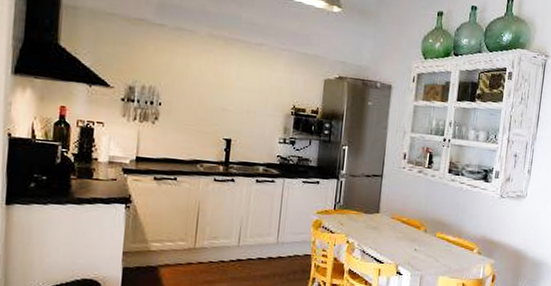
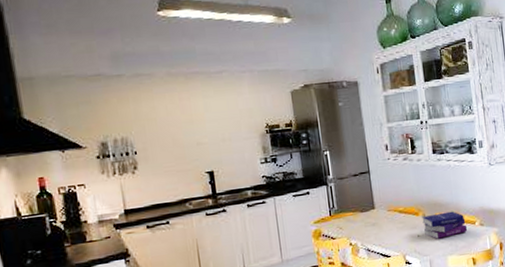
book: none [422,232,465,258] -> present [422,211,468,239]

